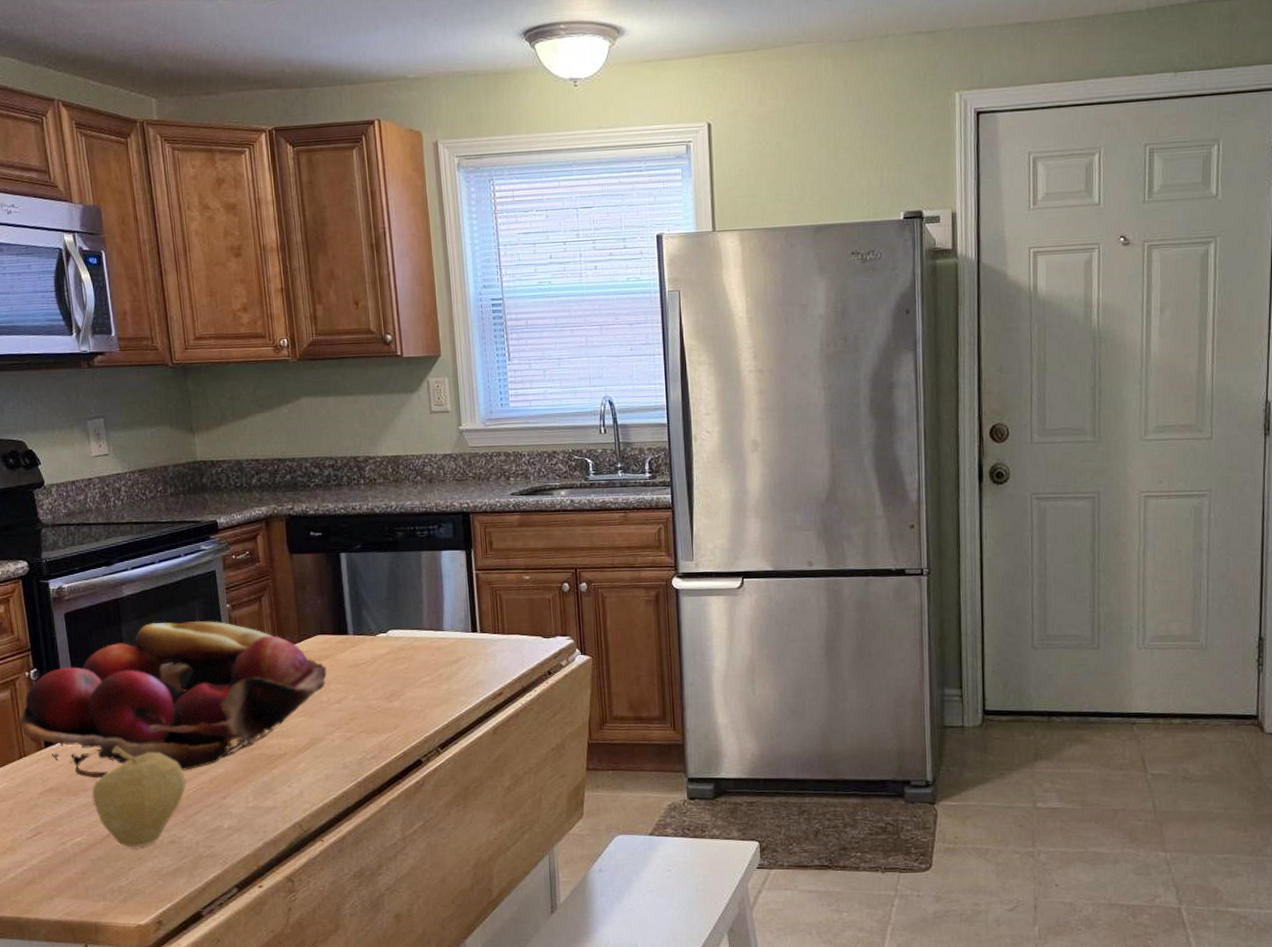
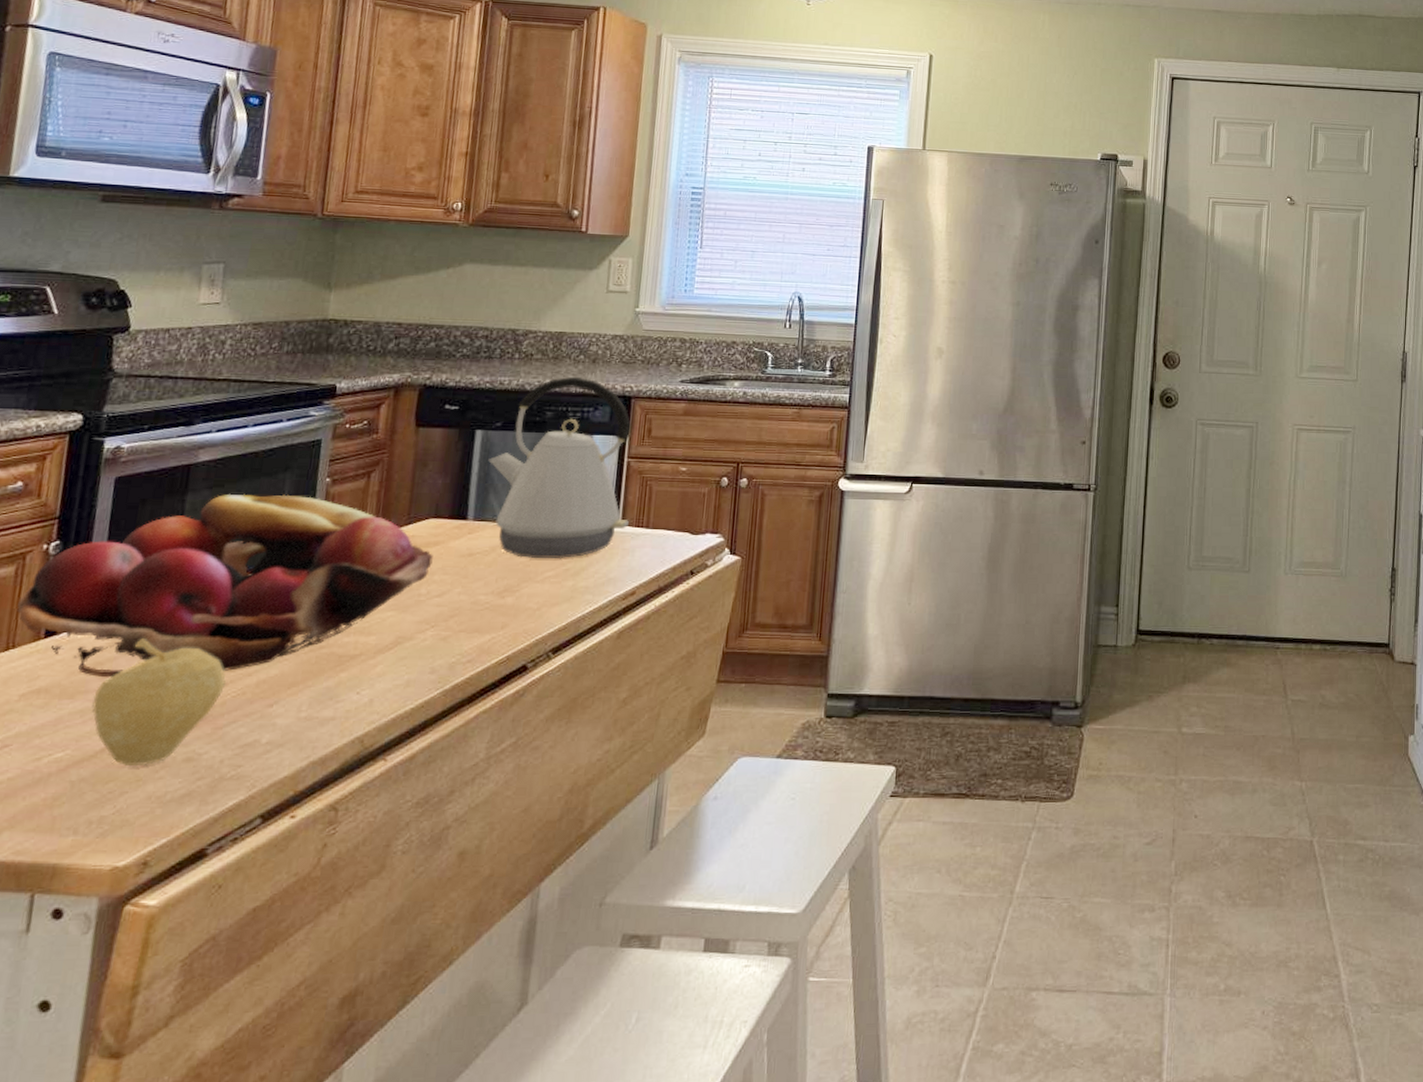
kettle: none [355,496,486,666] -> present [488,376,631,559]

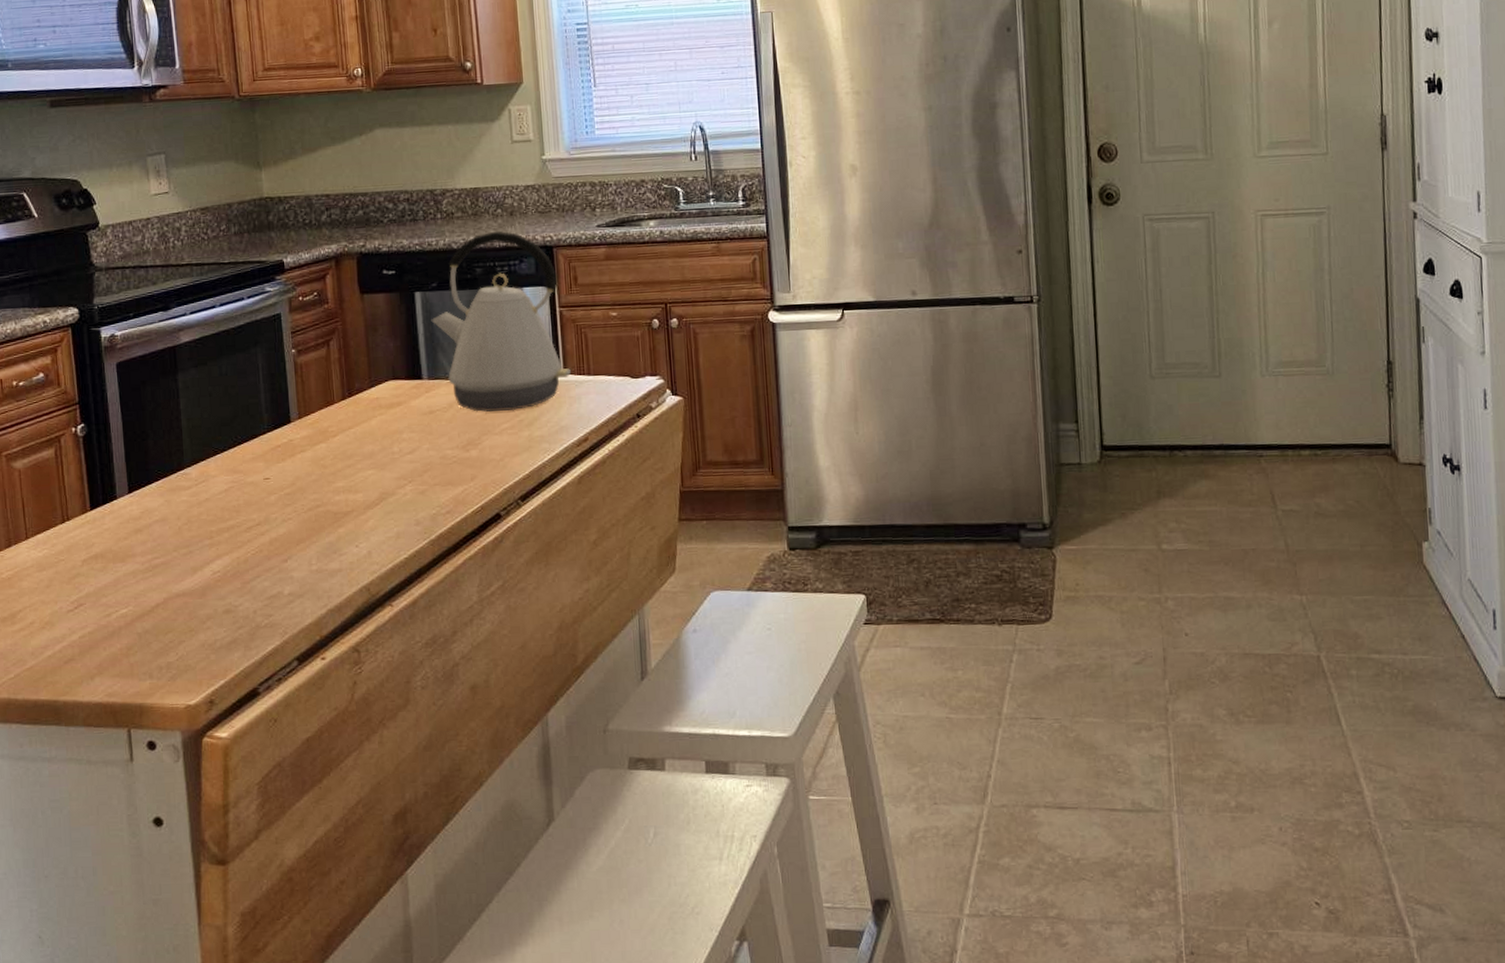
fruit basket: present [16,494,433,678] -> none [63,367,399,543]
fruit: present [92,637,227,767] -> none [140,505,245,619]

